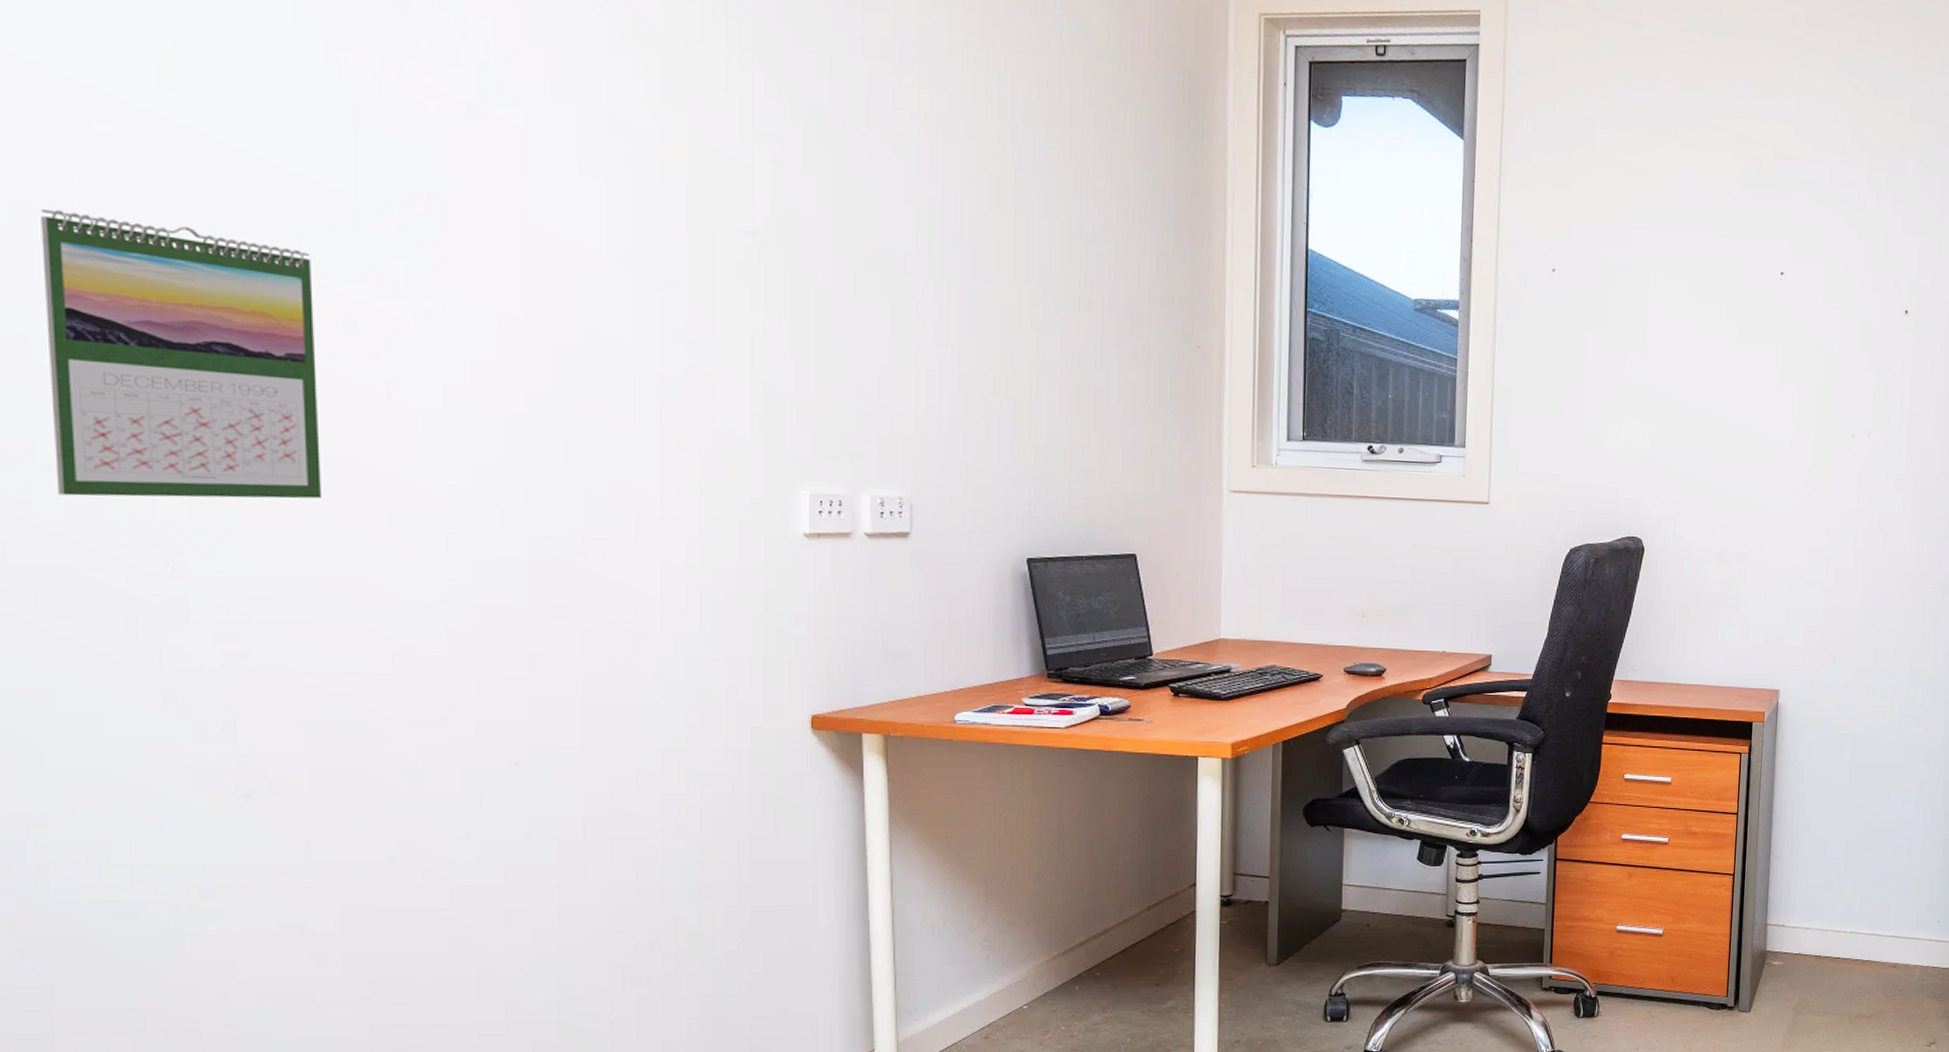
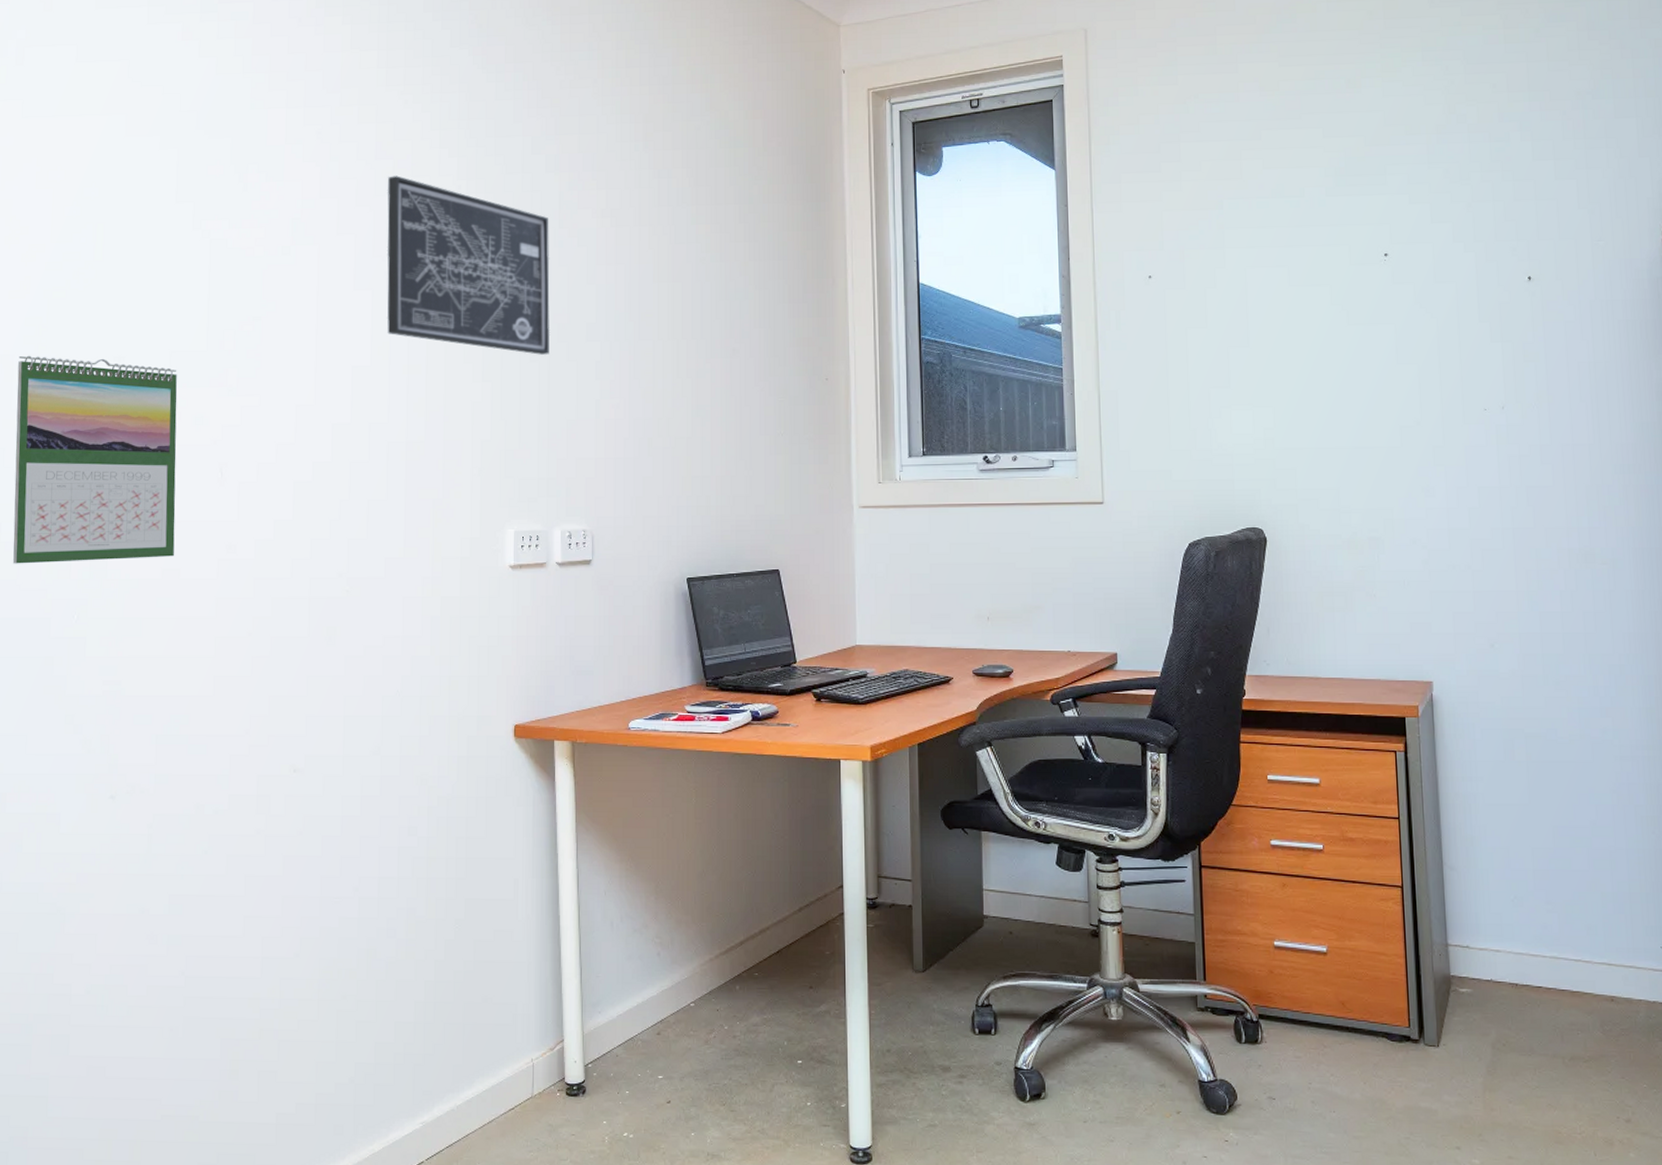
wall art: none [624,30,857,286] -> present [386,175,551,355]

